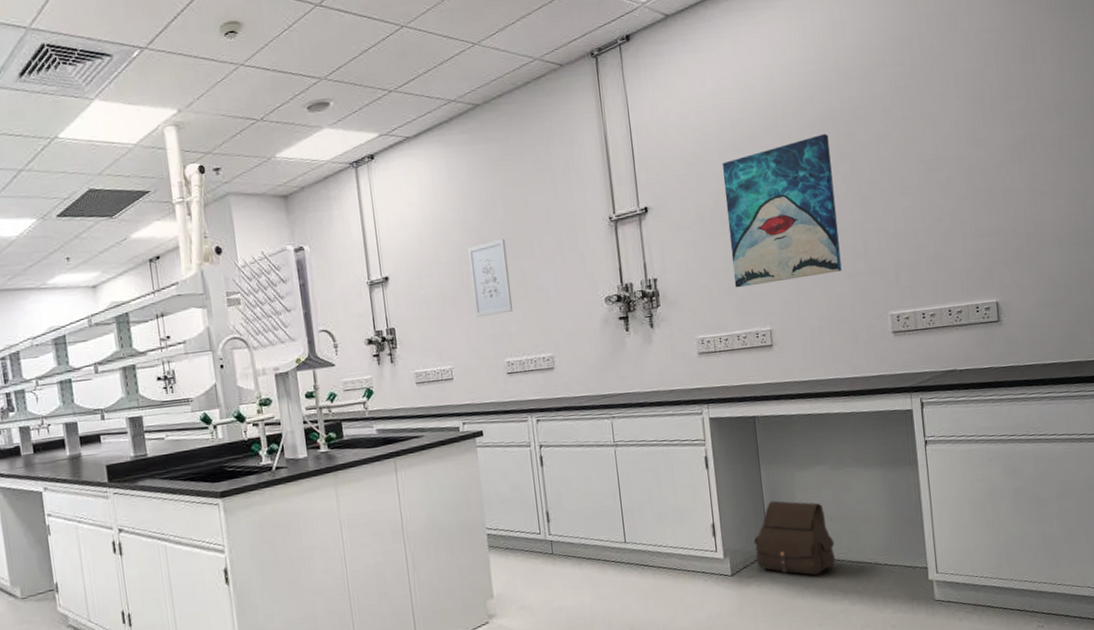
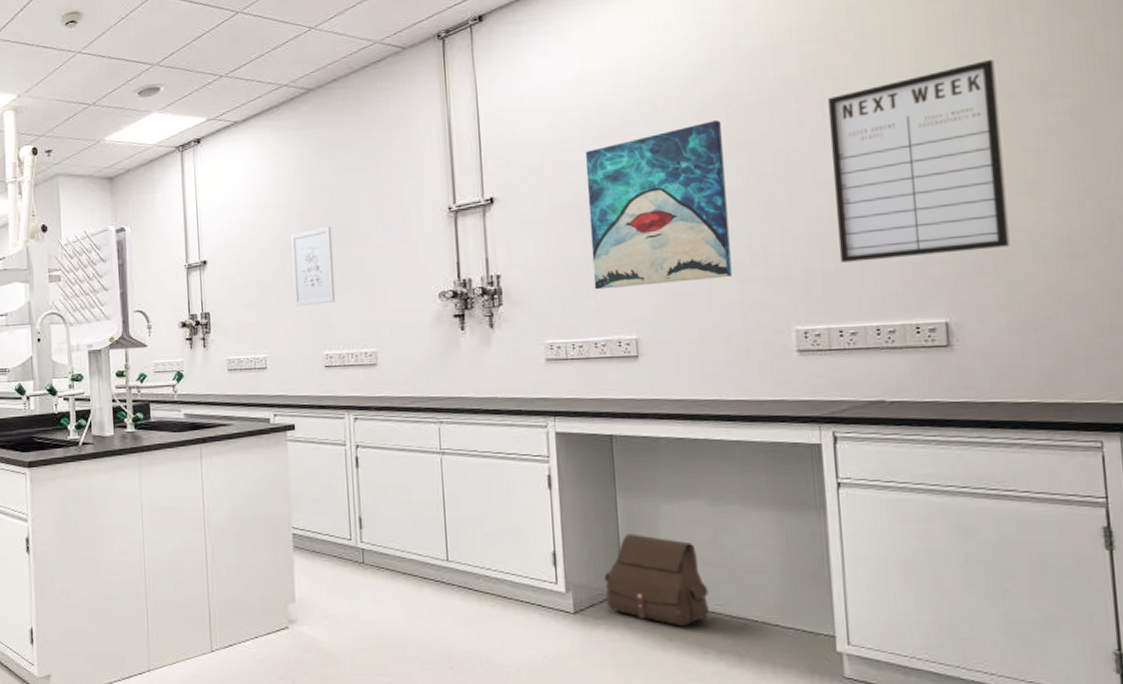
writing board: none [907,82,1039,255] -> present [827,60,1011,263]

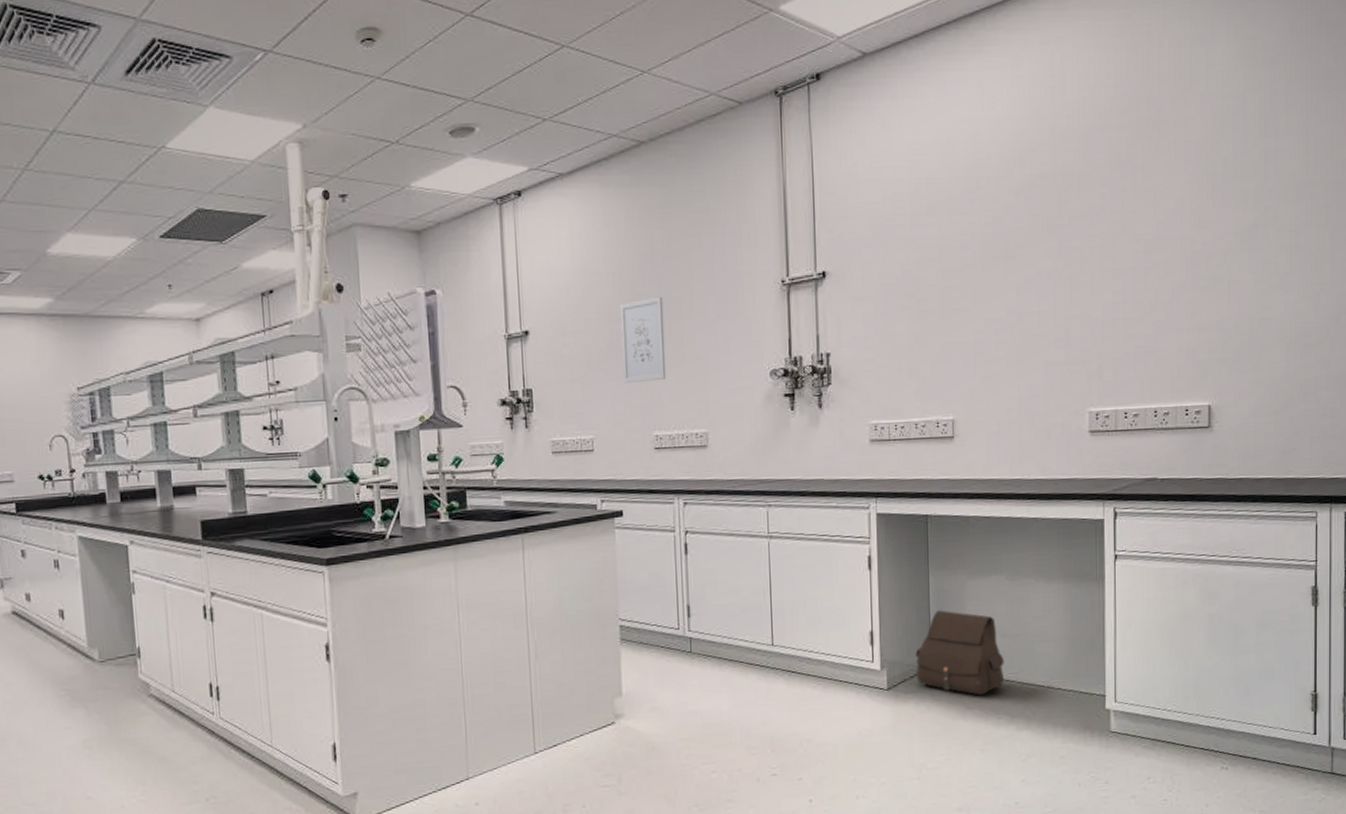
wall art: present [585,120,732,290] -> none [913,202,1038,370]
writing board: present [827,60,1011,263] -> none [1127,158,1263,347]

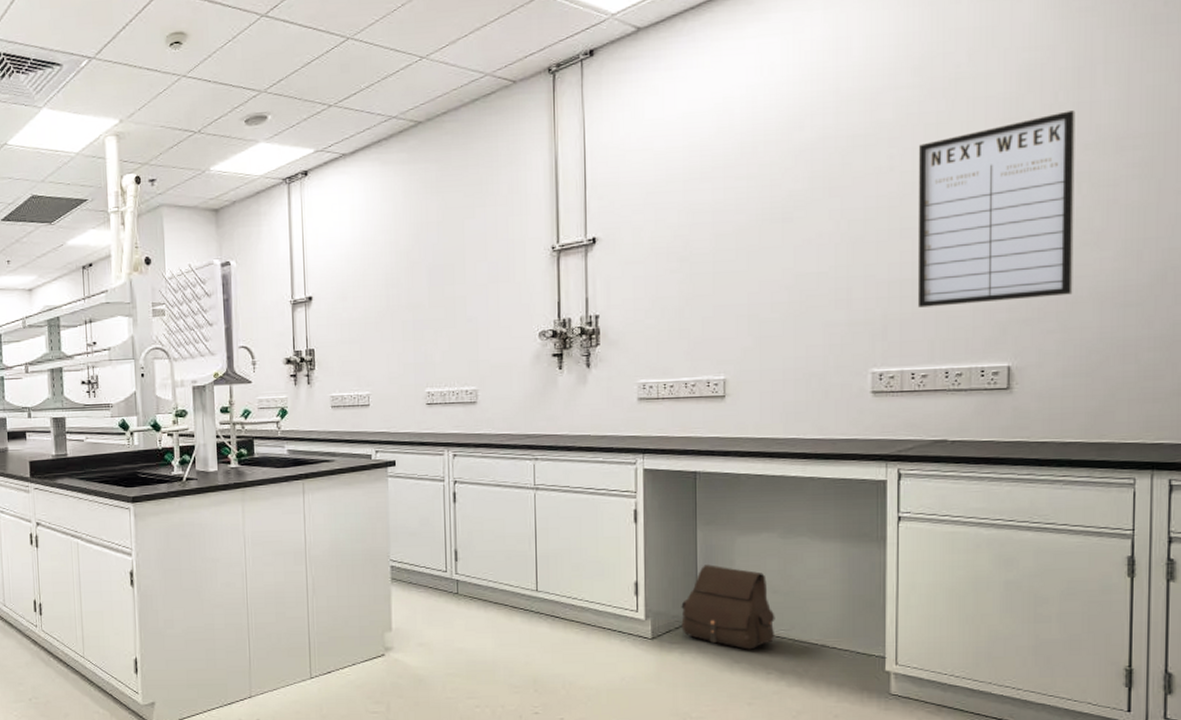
wall art: present [620,296,667,384] -> none [396,263,439,345]
writing board: none [1127,158,1263,347] -> present [917,110,1076,308]

